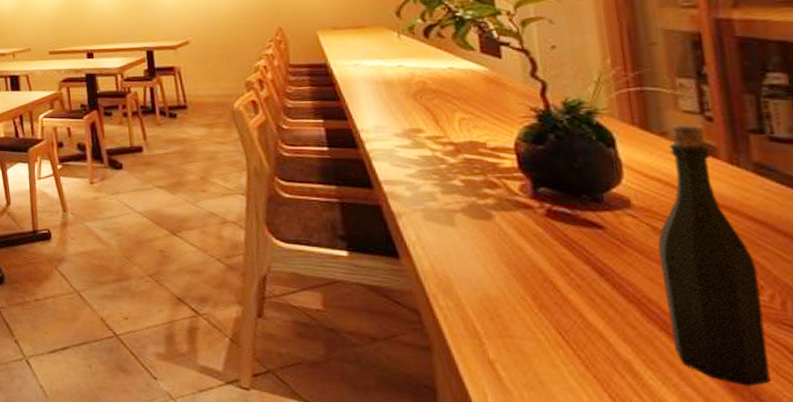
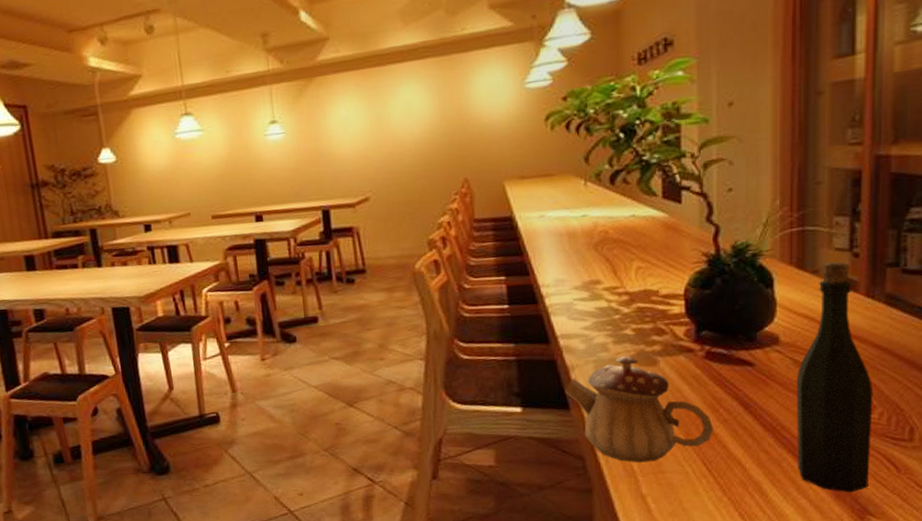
teapot: none [393,207,566,324] -> present [565,356,713,463]

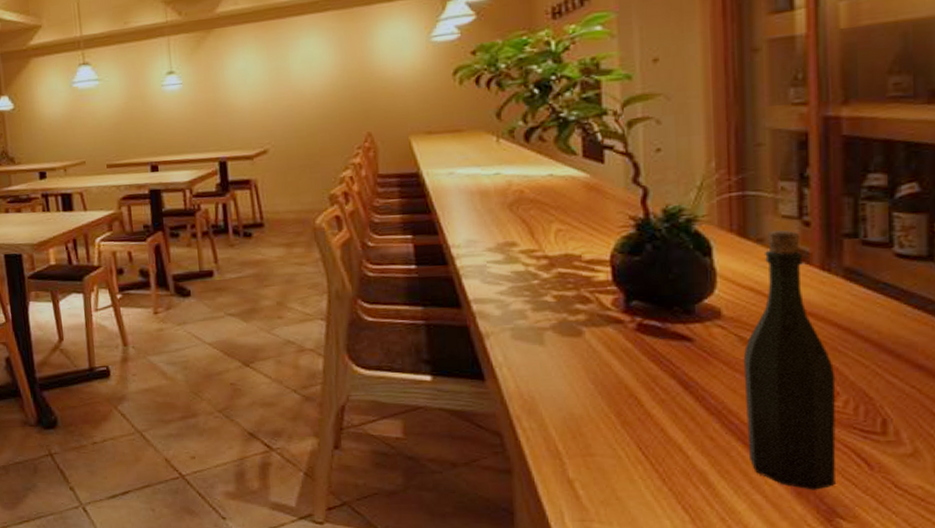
teapot: present [565,356,713,463] -> none [479,324,649,443]

